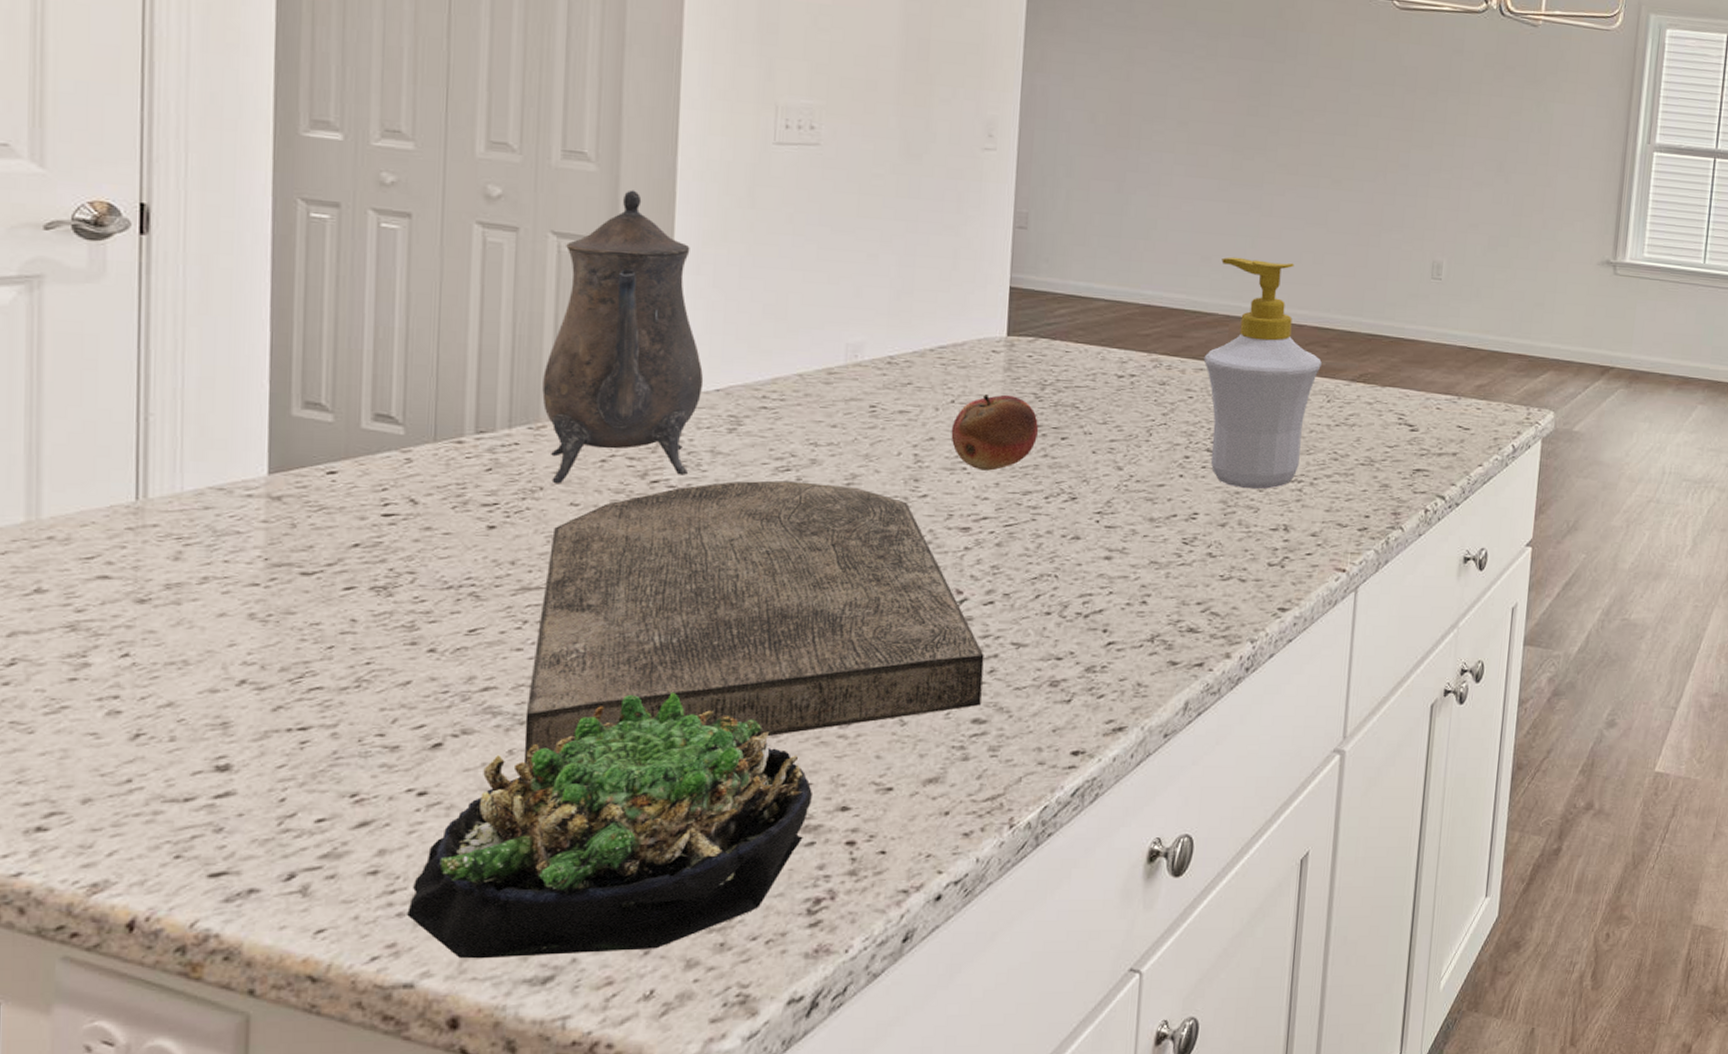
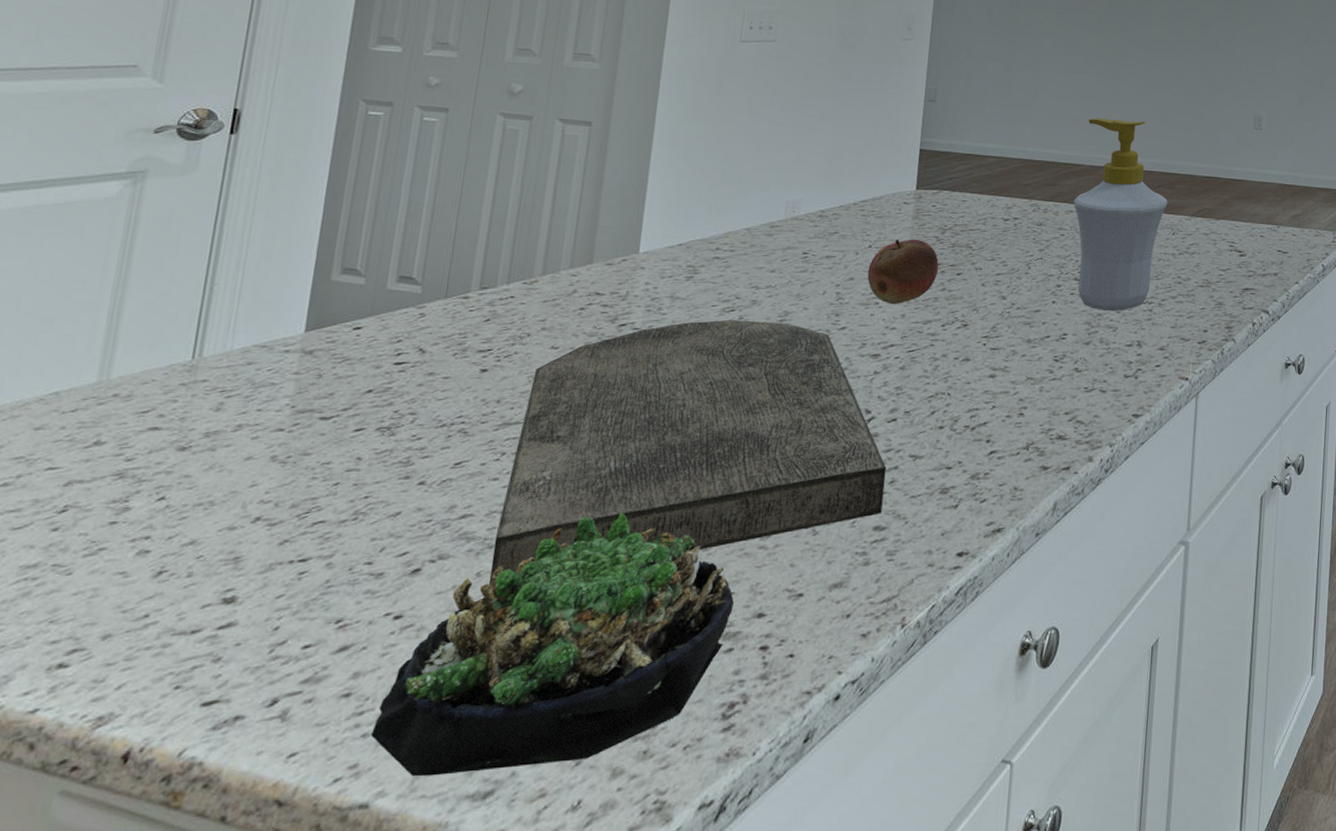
teapot: present [542,190,704,484] -> none [537,83,670,331]

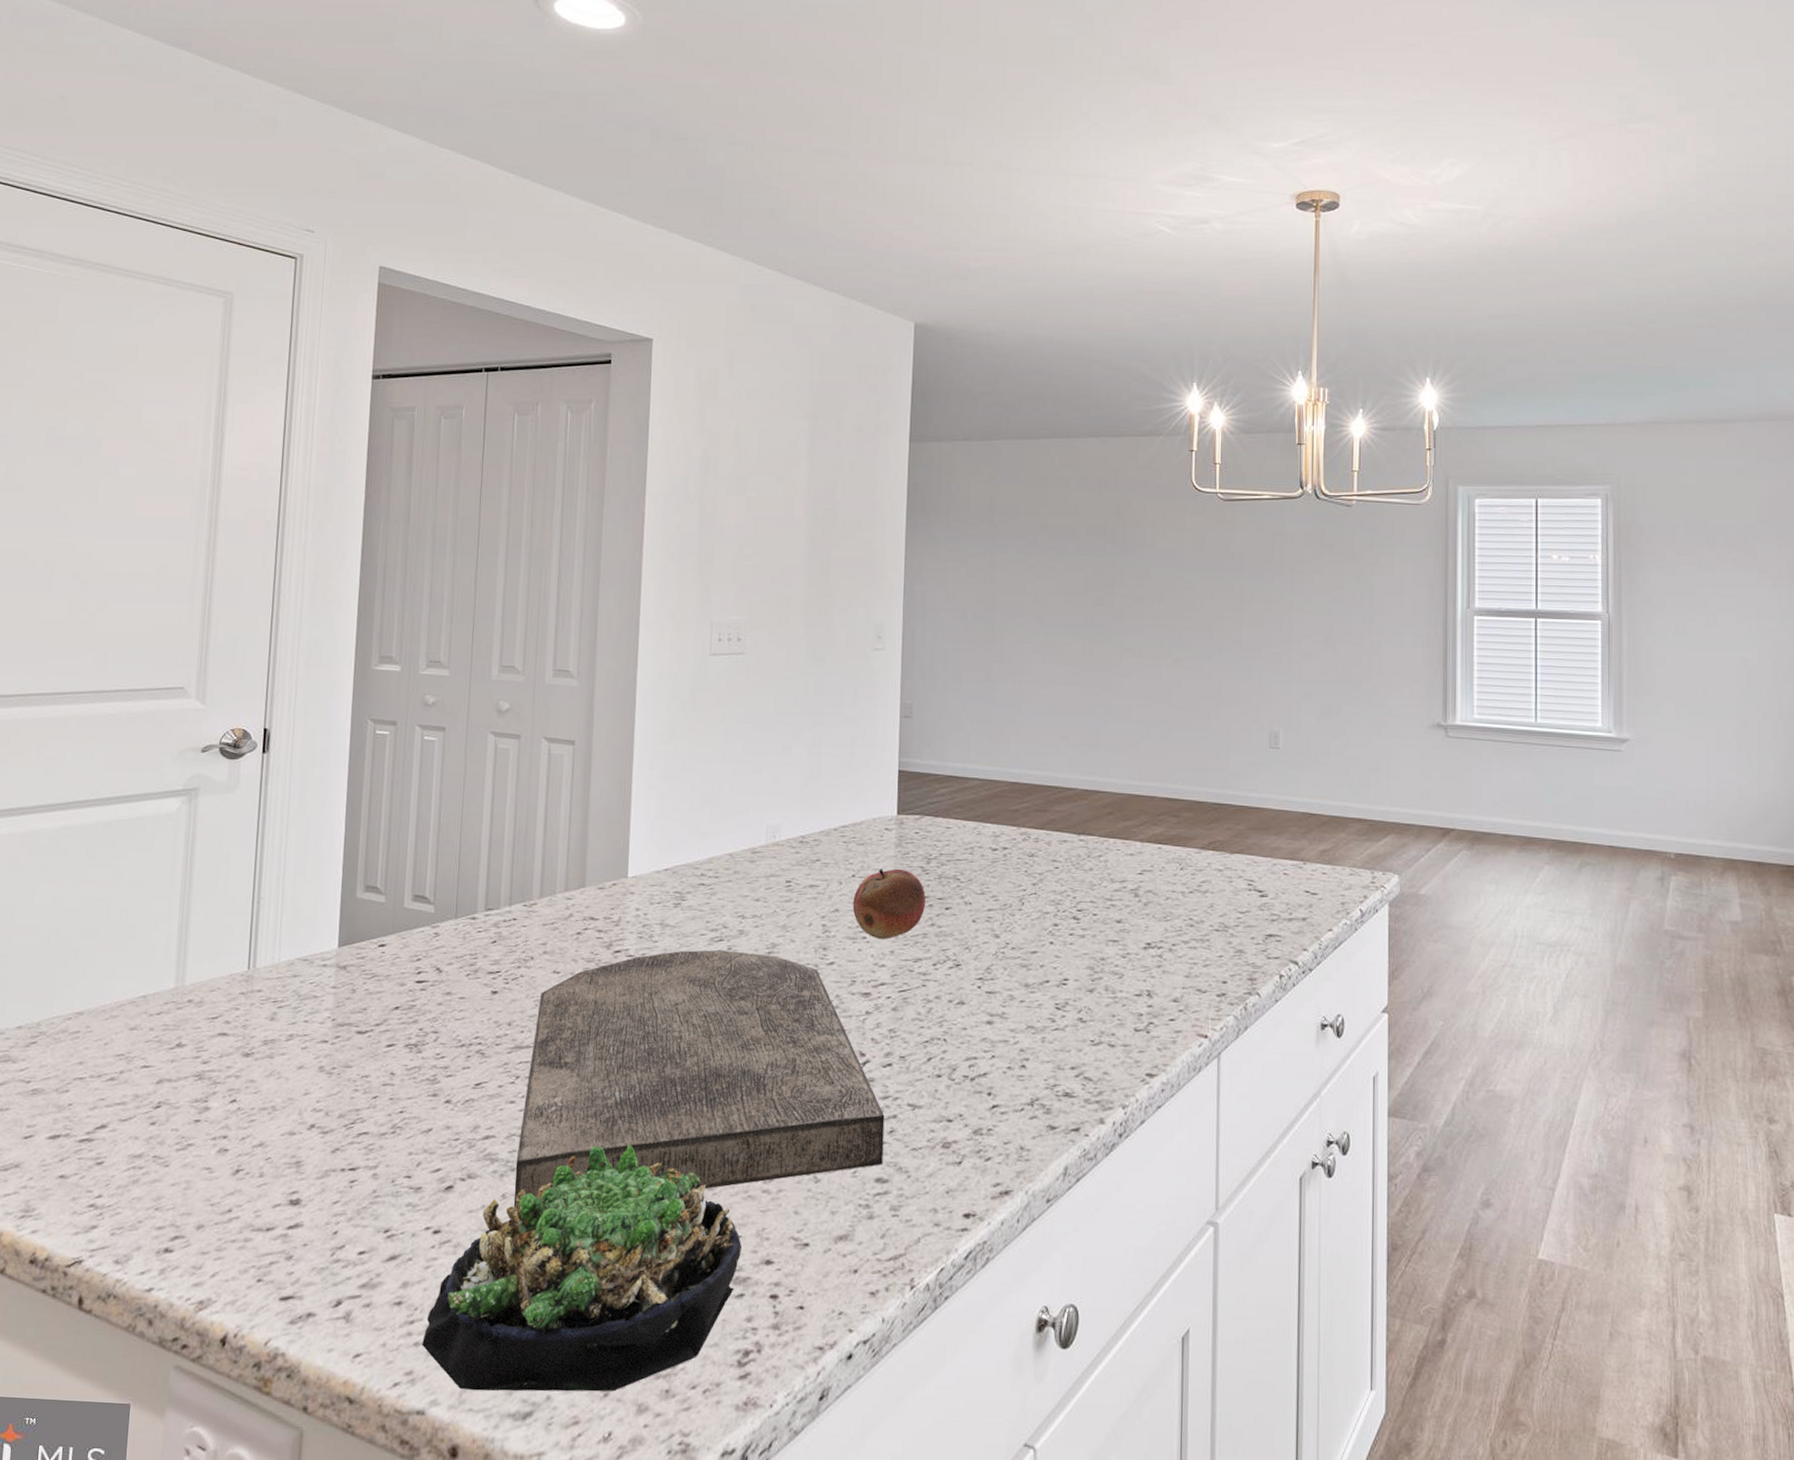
soap bottle: present [1073,118,1168,311] -> none [1066,735,1173,956]

